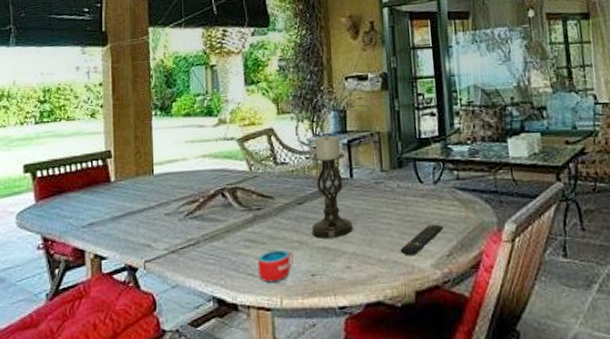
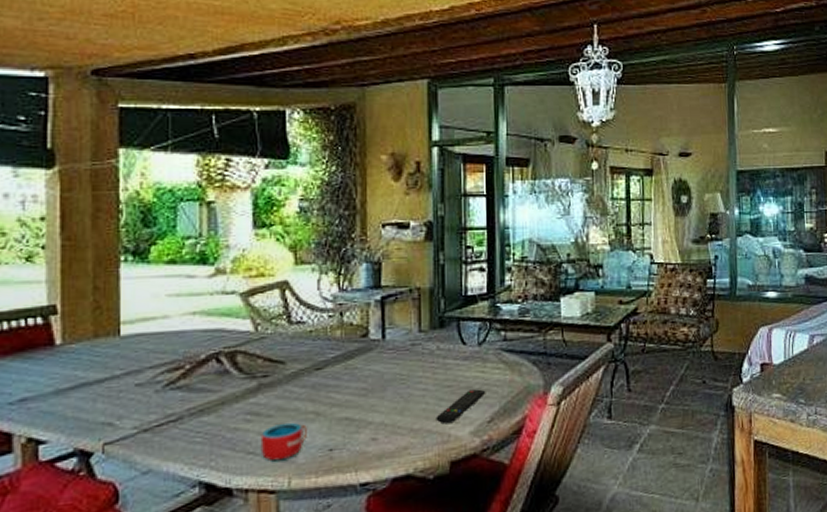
candle holder: present [310,134,353,239] -> none [332,288,383,409]

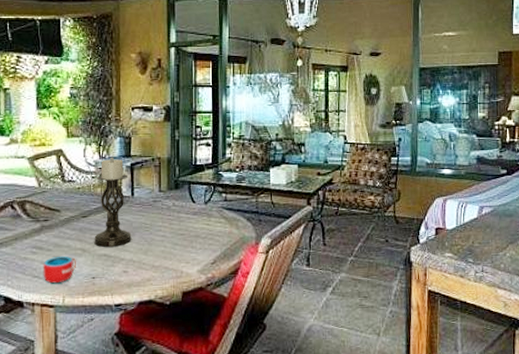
candle holder: none [332,288,383,409] -> present [94,157,132,248]
remote control: present [436,389,486,424] -> none [171,238,210,263]

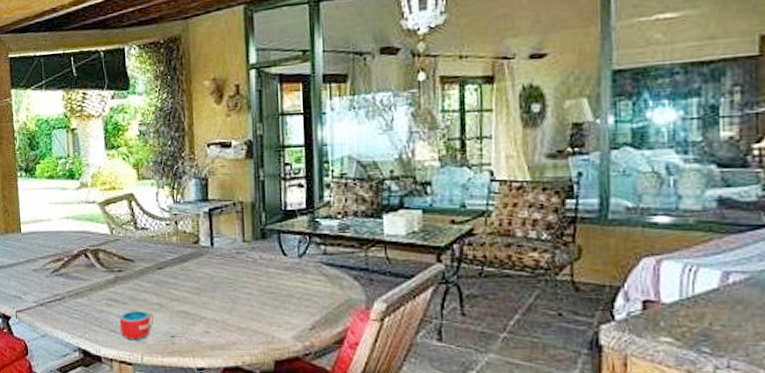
candle holder: present [94,157,132,248] -> none [171,201,213,304]

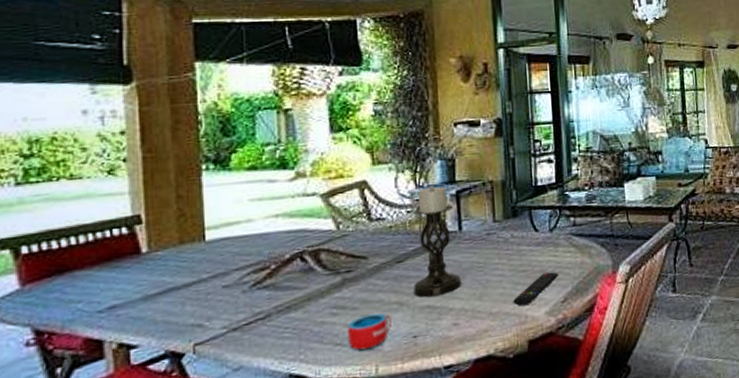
candle holder: none [171,201,213,304] -> present [412,184,462,298]
remote control: none [260,298,307,327] -> present [513,272,559,307]

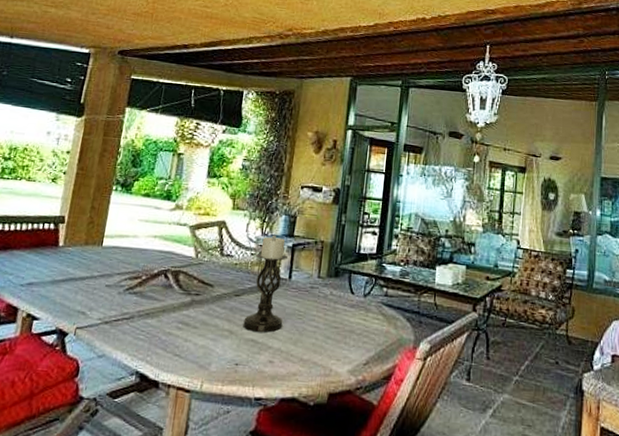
mug: present [347,313,393,351] -> none [184,335,222,366]
remote control: present [513,272,559,307] -> none [322,333,366,360]

